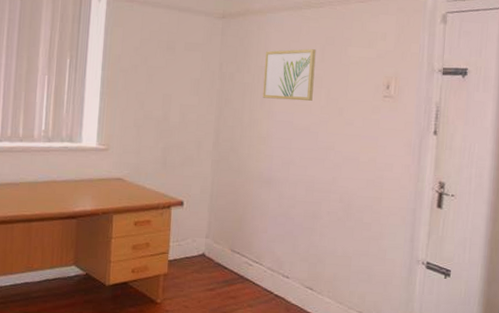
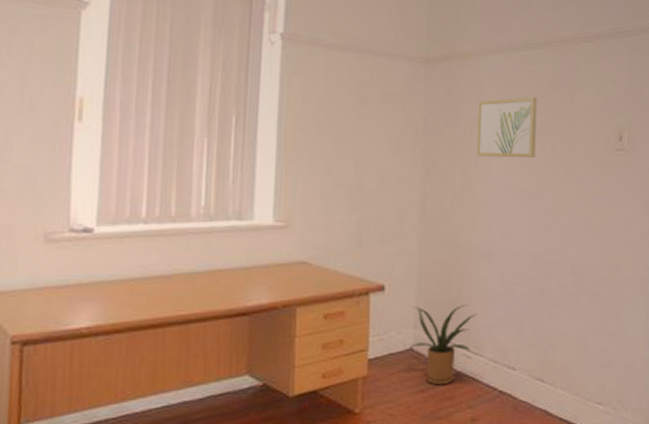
house plant: none [203,220,259,286] -> present [411,305,477,385]

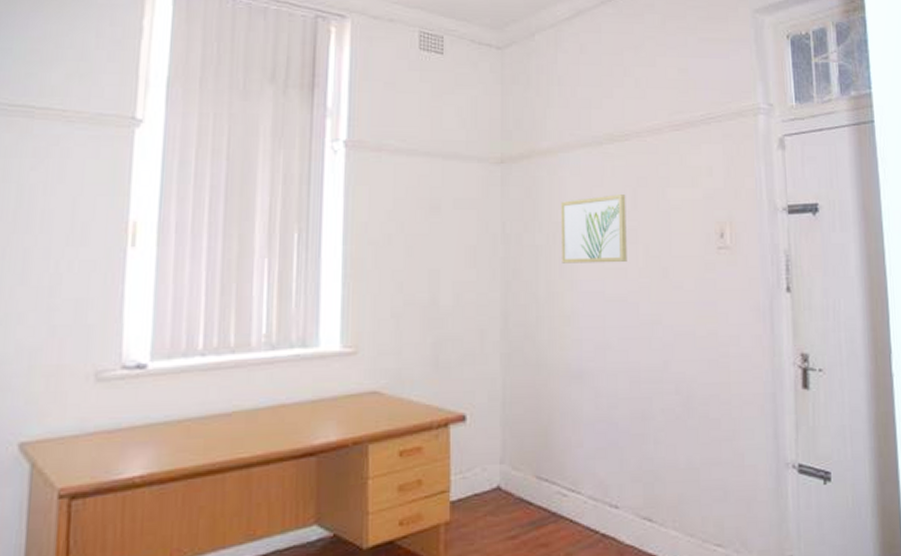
house plant: present [411,305,477,385] -> none [498,434,572,530]

